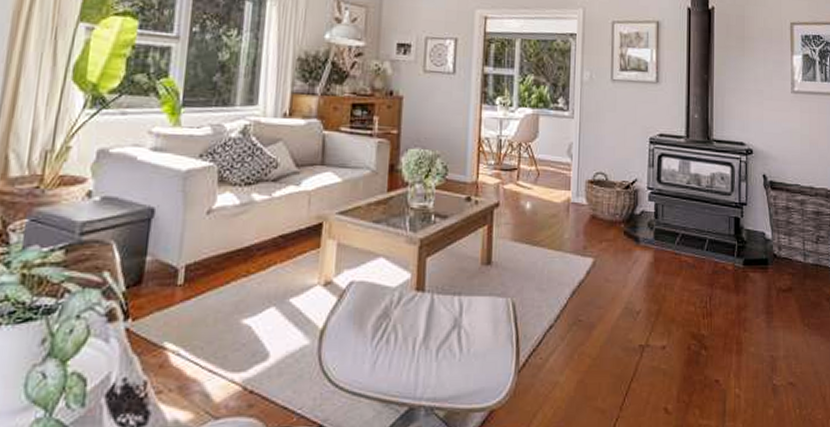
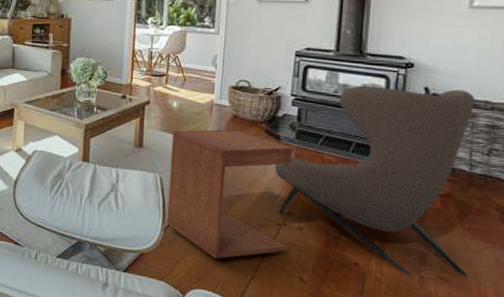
side table: none [521,233,653,402] -> present [166,129,295,259]
armchair: none [635,174,813,386] -> present [274,85,475,277]

